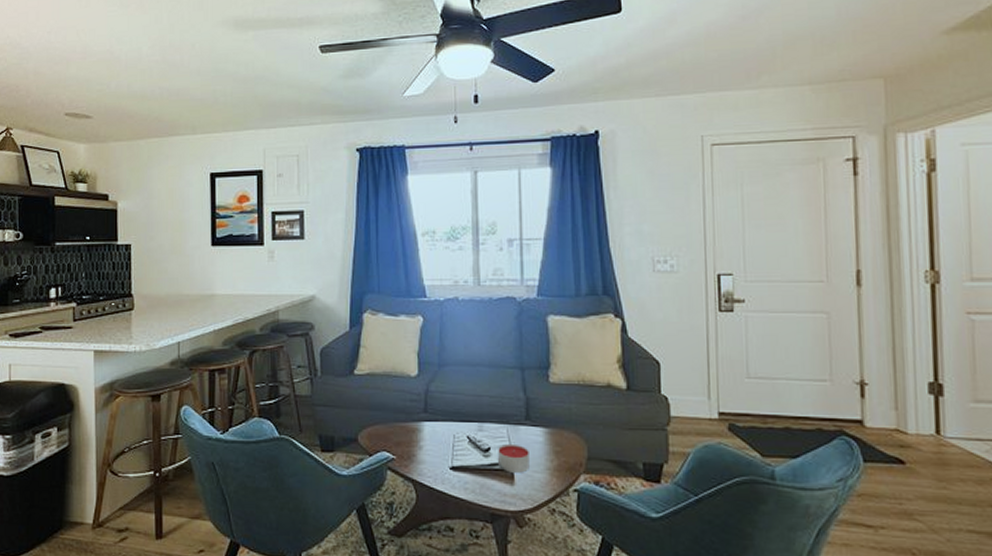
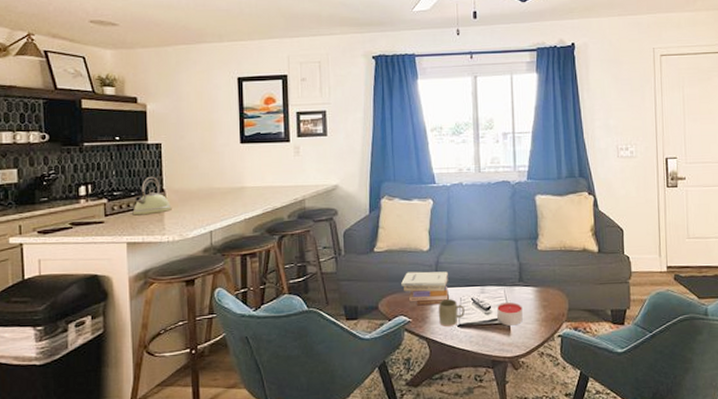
kettle: none [100,279,140,322] -> present [132,176,172,216]
books: none [384,400,440,442] -> present [401,271,449,306]
mug: none [427,436,458,468] -> present [438,299,465,326]

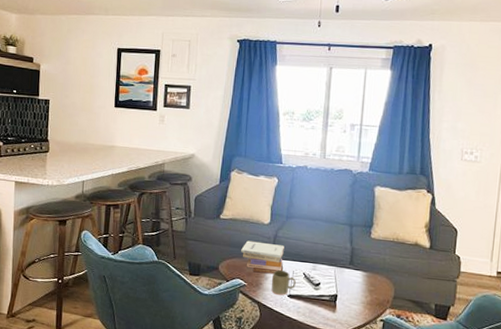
kettle: present [132,176,172,216] -> none [21,127,54,161]
candle: present [497,302,523,327] -> none [325,282,350,305]

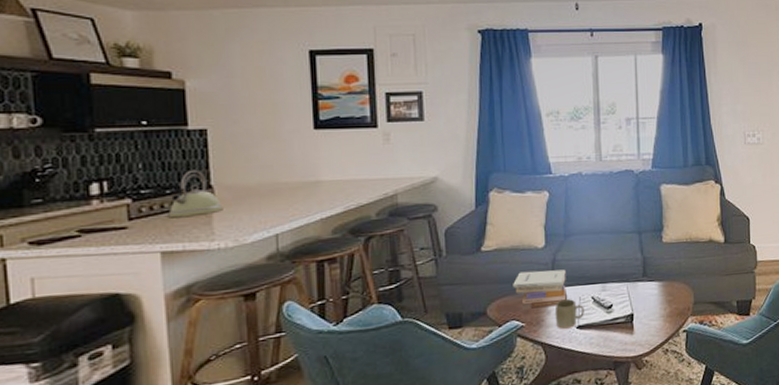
kettle: none [21,127,54,161] -> present [168,169,223,219]

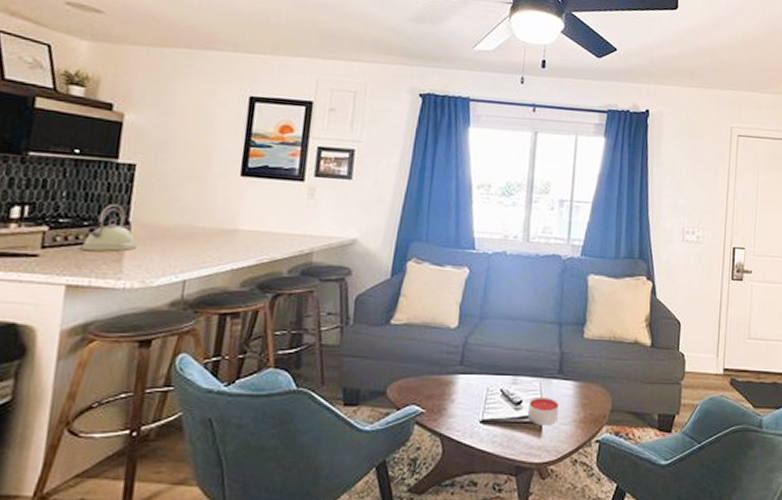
books: present [513,269,567,309] -> none [418,352,477,395]
mug: present [554,299,584,329] -> none [458,389,491,421]
candle: none [619,299,647,325] -> present [528,398,559,427]

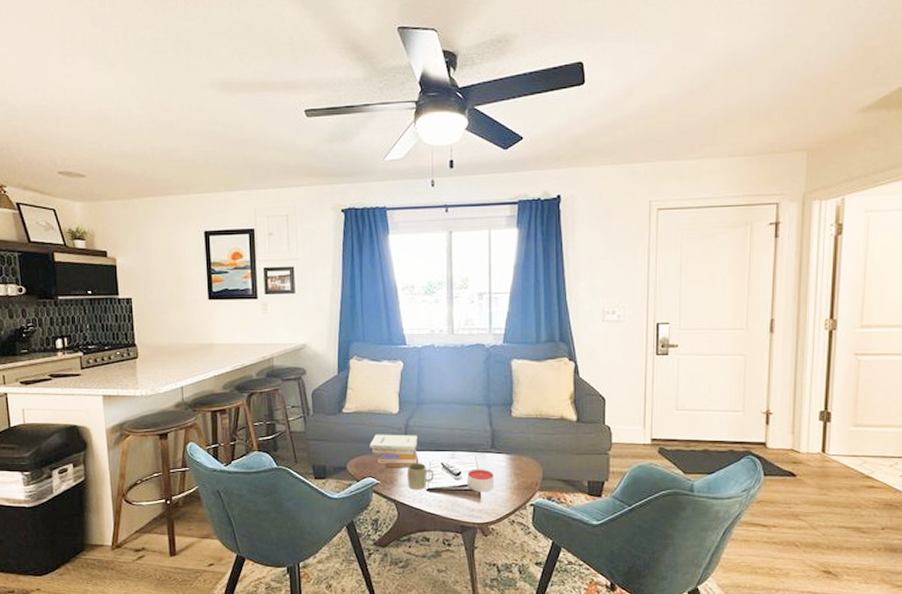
kettle: present [80,203,137,253] -> none [107,331,144,369]
books: none [418,352,477,395] -> present [370,434,418,468]
mug: none [458,389,491,421] -> present [406,463,434,490]

